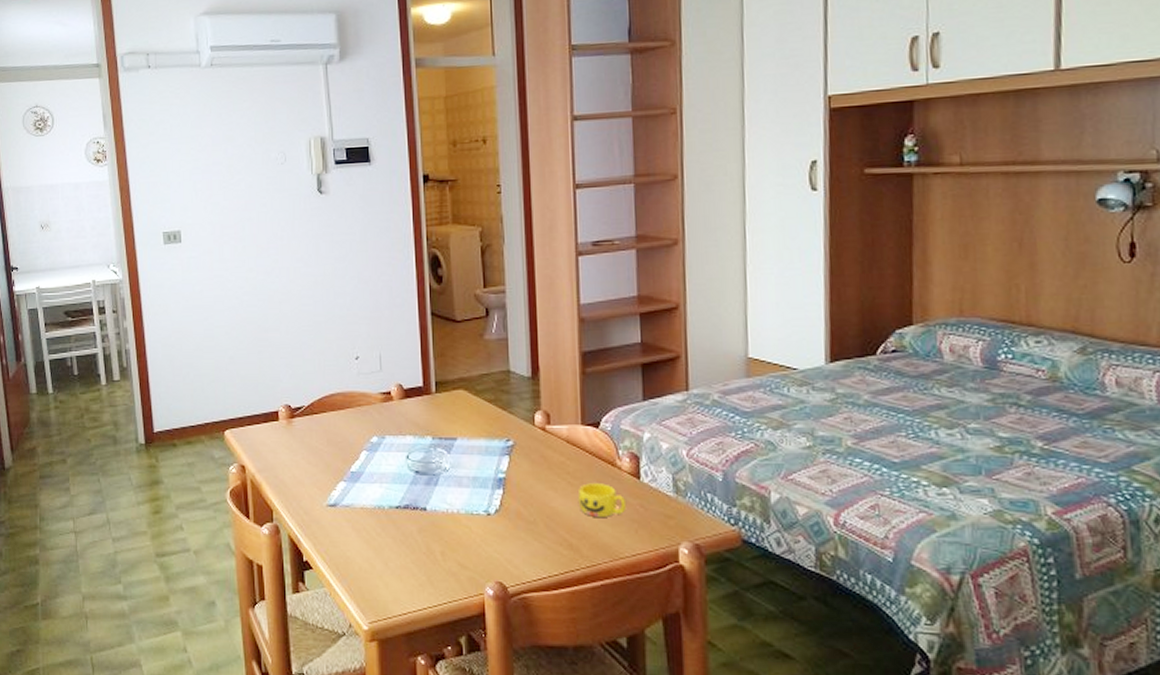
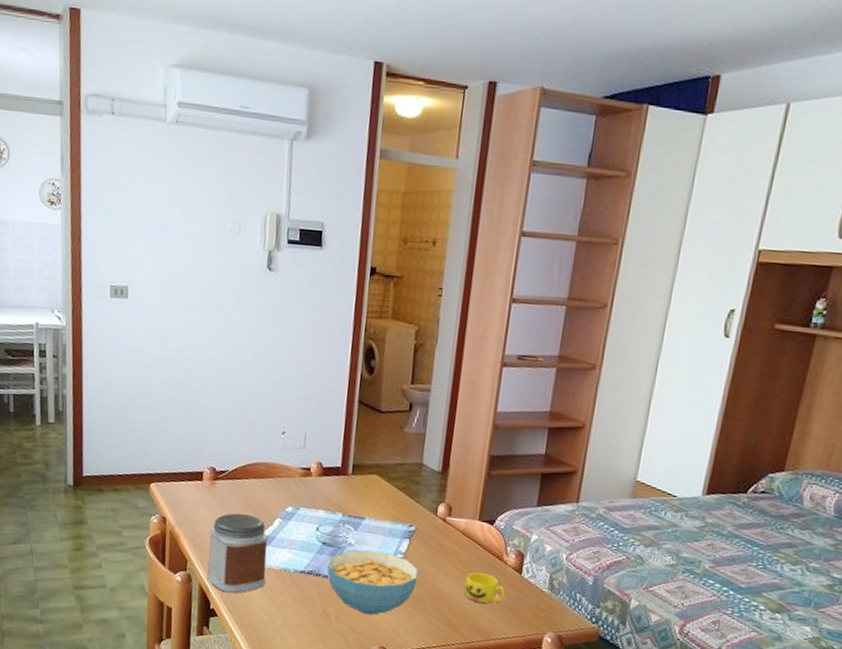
jar: none [293,451,360,541] -> present [207,513,269,594]
cereal bowl: none [425,473,525,547] -> present [327,549,419,615]

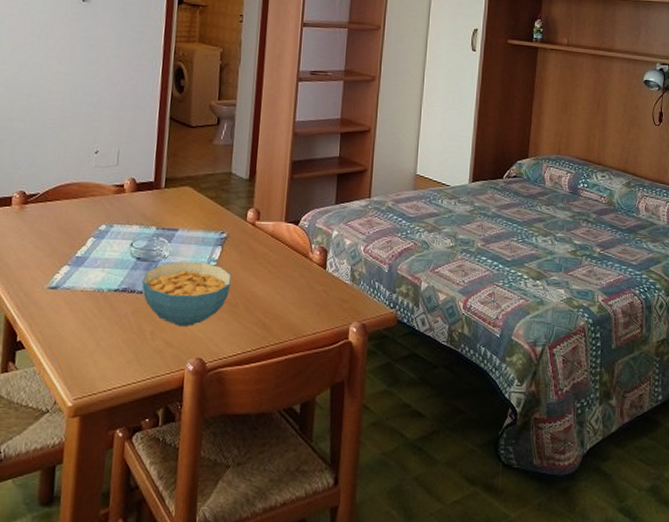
jar: present [207,513,269,594] -> none [13,236,81,322]
cup: present [463,572,506,603] -> none [274,272,313,301]

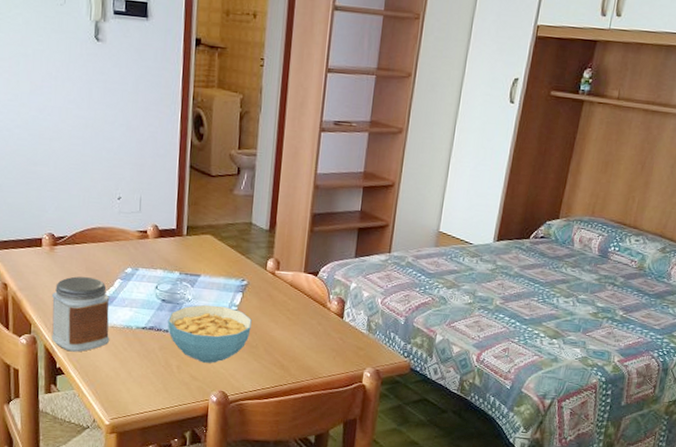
jar: none [13,236,81,322] -> present [52,276,110,352]

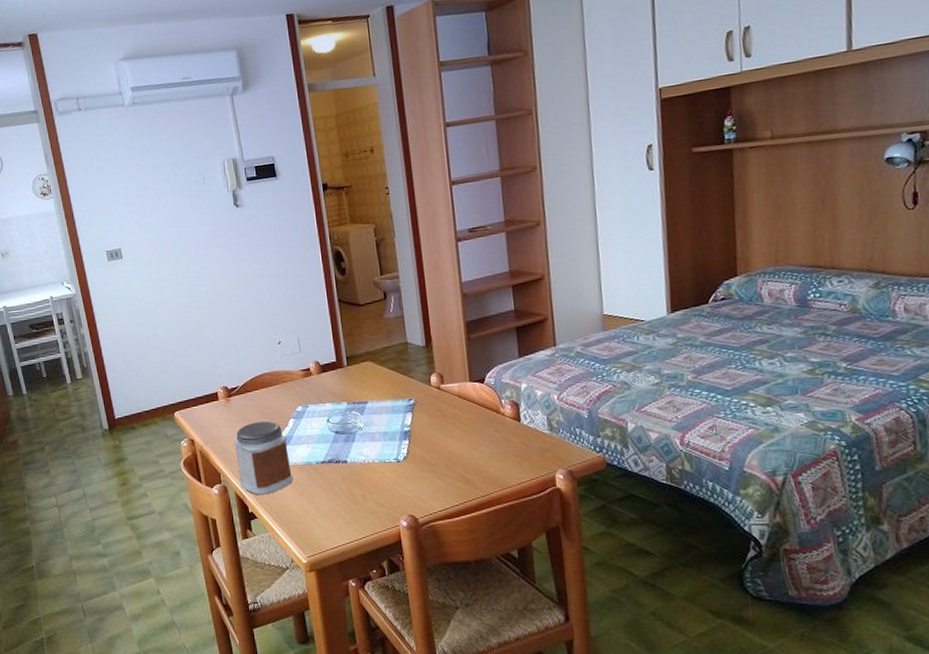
cereal bowl: present [168,304,252,363] -> none [344,428,428,488]

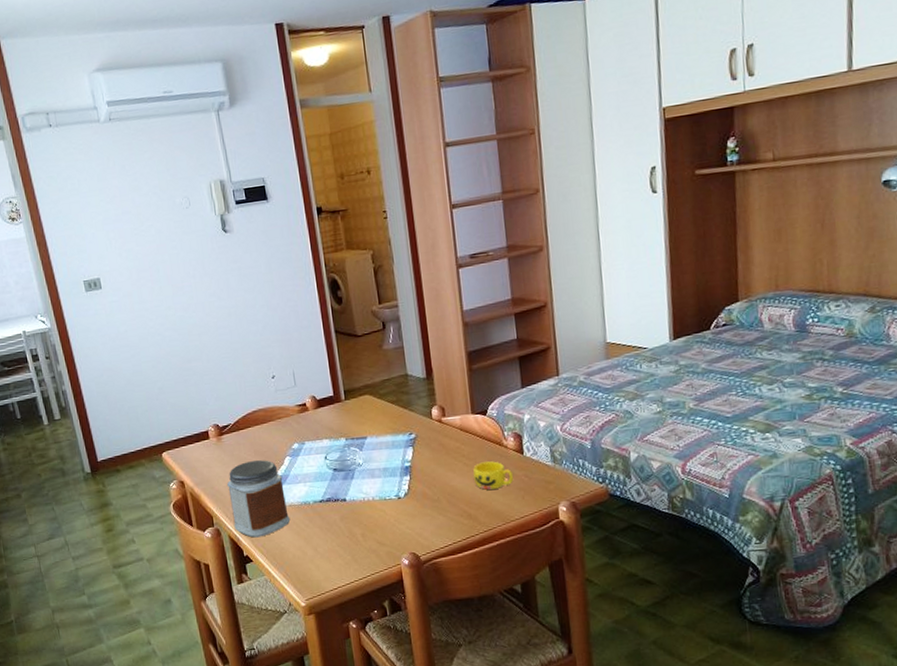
cup: none [470,428,511,456] -> present [472,461,514,490]

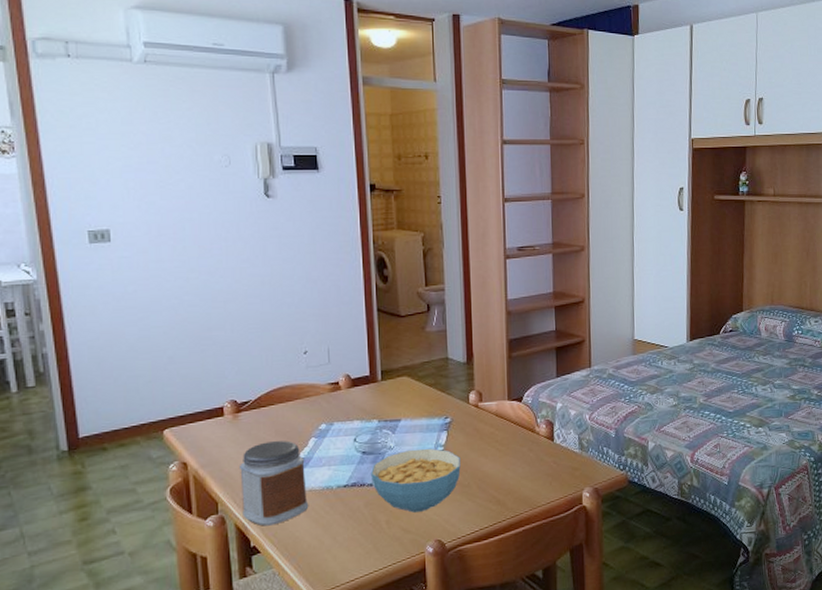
cereal bowl: none [343,464,429,526] -> present [371,448,461,513]
cup: present [472,461,514,490] -> none [504,447,543,476]

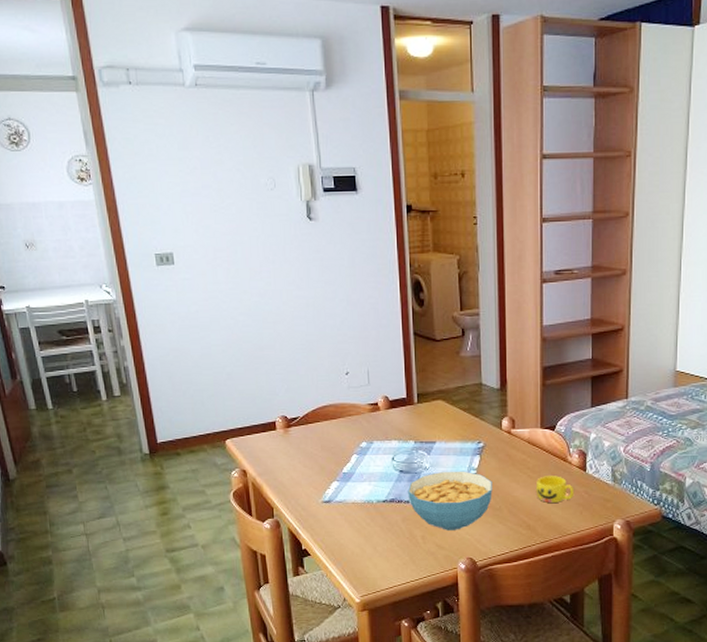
jar: present [240,441,309,526] -> none [291,456,352,532]
cup: none [504,447,543,476] -> present [535,476,575,503]

